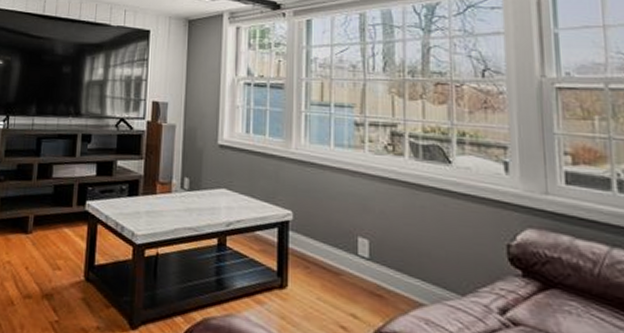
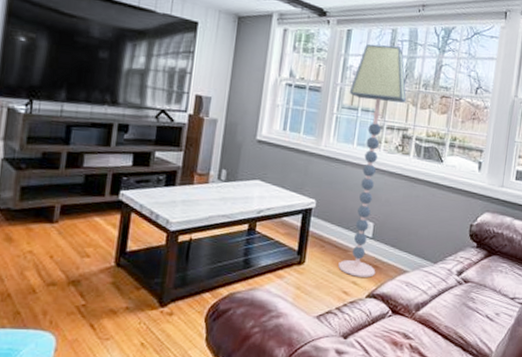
floor lamp: none [317,31,390,310] -> present [338,44,407,278]

